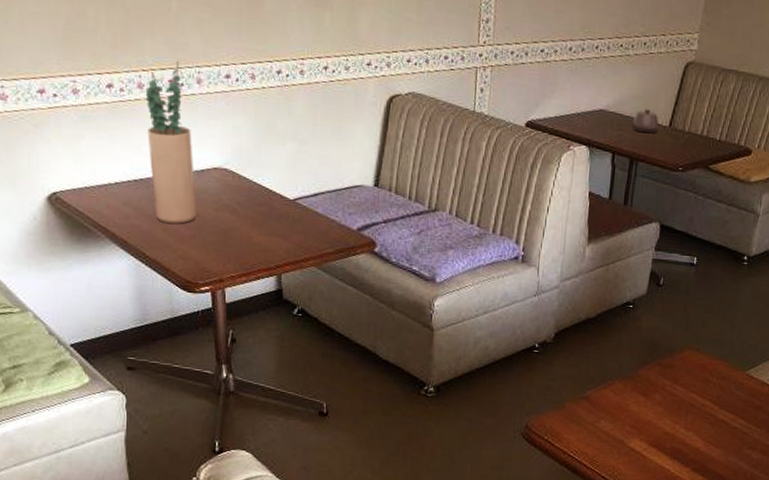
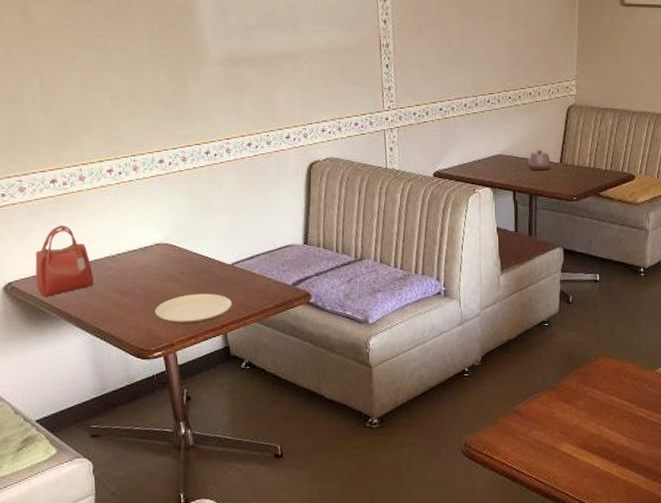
handbag: none [82,135,144,212] -> present [35,225,94,297]
vase: present [145,61,196,225] -> none [86,153,144,299]
plate: none [206,227,290,260] -> present [155,293,232,324]

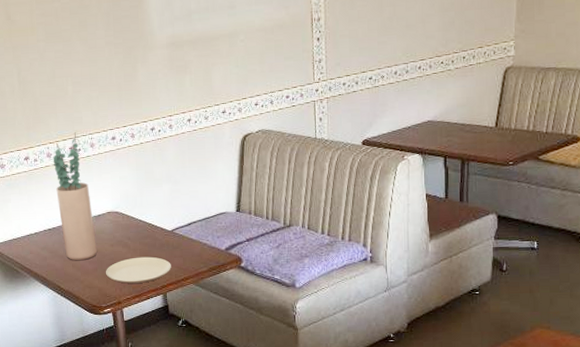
handbag: present [35,225,94,297] -> none [11,196,57,258]
vase: none [86,153,144,299] -> present [53,132,97,261]
sugar bowl: present [527,150,551,171] -> none [459,114,485,136]

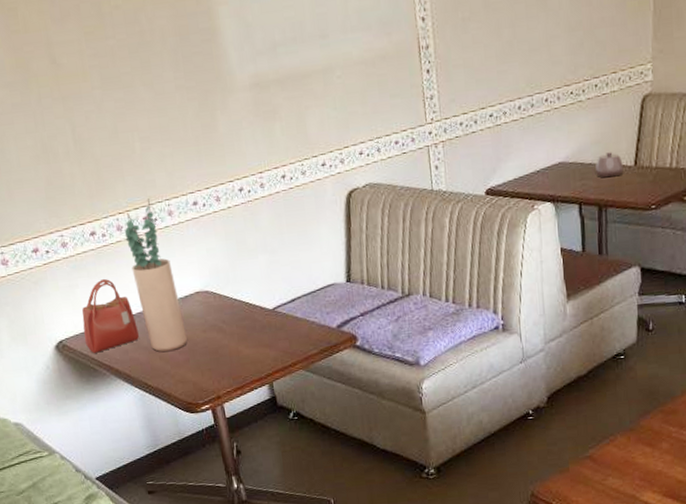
handbag: none [11,196,57,258] -> present [82,278,139,353]
plate: present [106,256,171,284] -> none [200,341,276,375]
sugar bowl: none [459,114,485,136] -> present [594,152,624,178]

